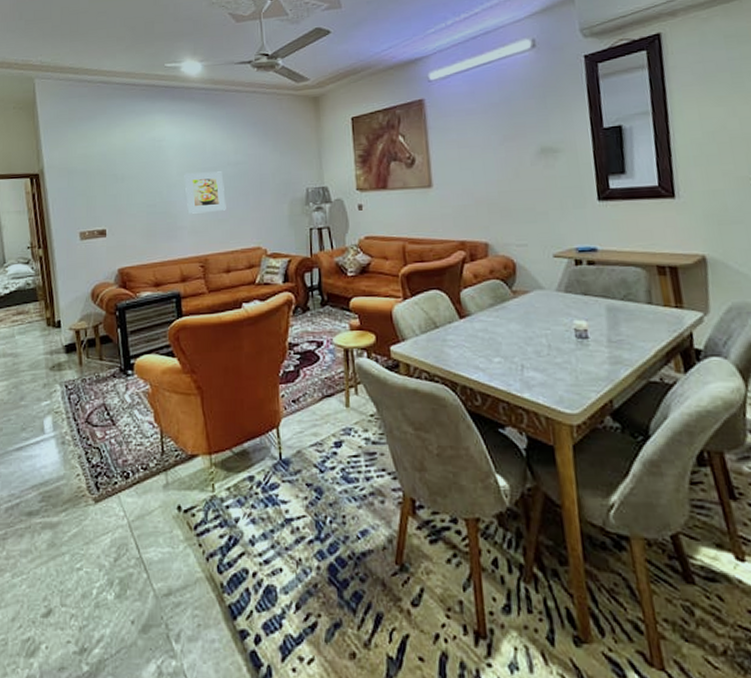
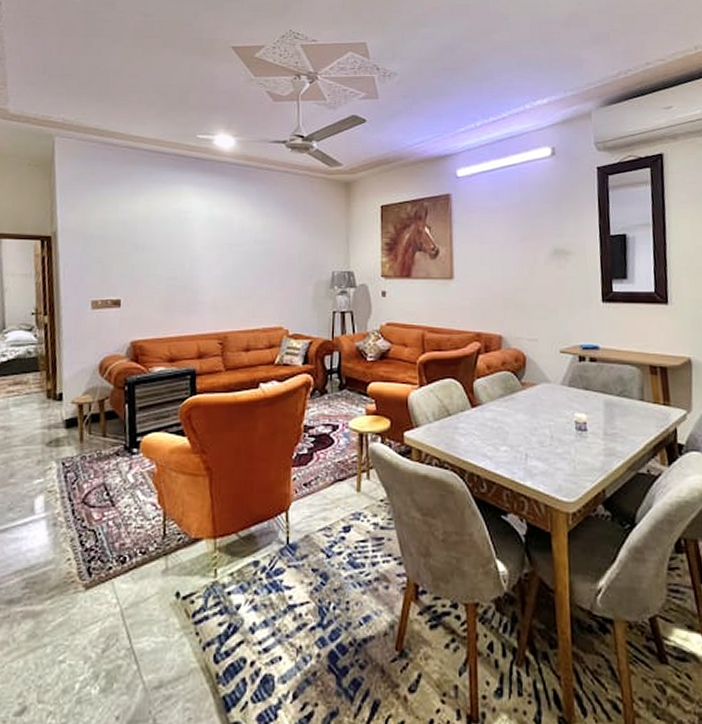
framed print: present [184,171,226,214] -> none [208,248,250,289]

